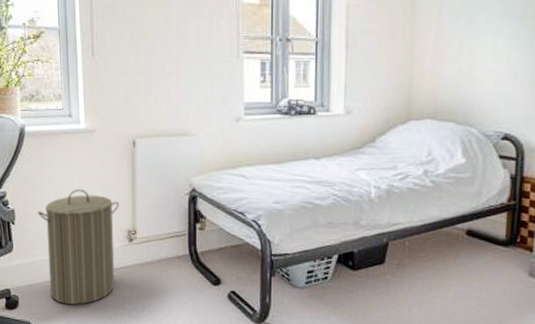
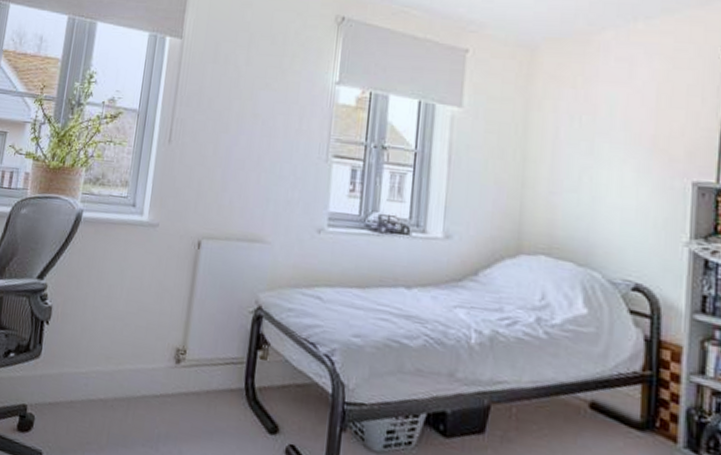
laundry hamper: present [37,188,119,305] -> none [72,290,172,437]

